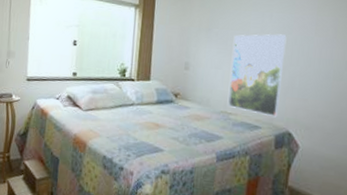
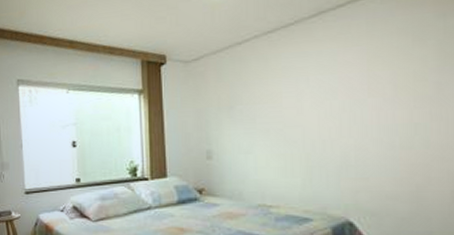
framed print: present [227,34,287,118] -> none [263,101,332,205]

